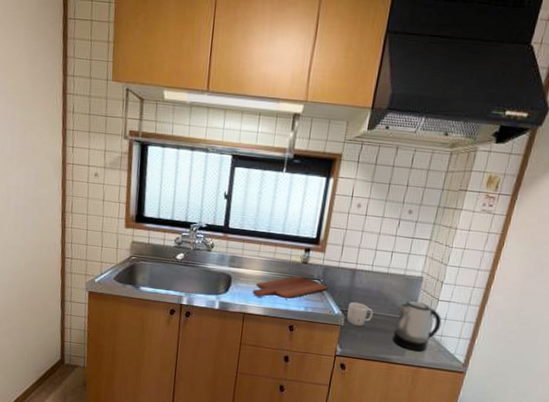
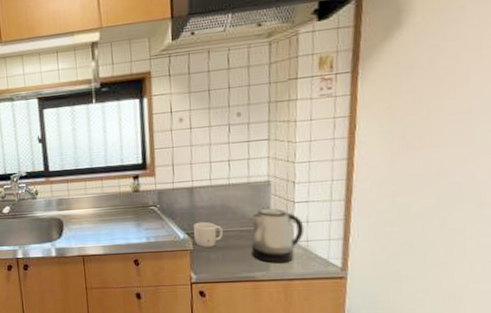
cutting board: present [252,276,329,299] -> none [87,206,168,236]

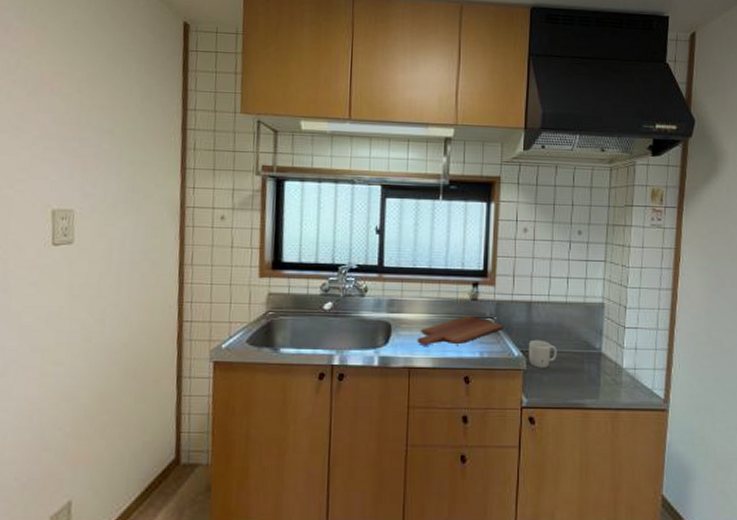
cutting board: none [87,206,168,236] -> present [417,315,505,346]
kettle: present [251,207,305,264] -> none [583,331,633,391]

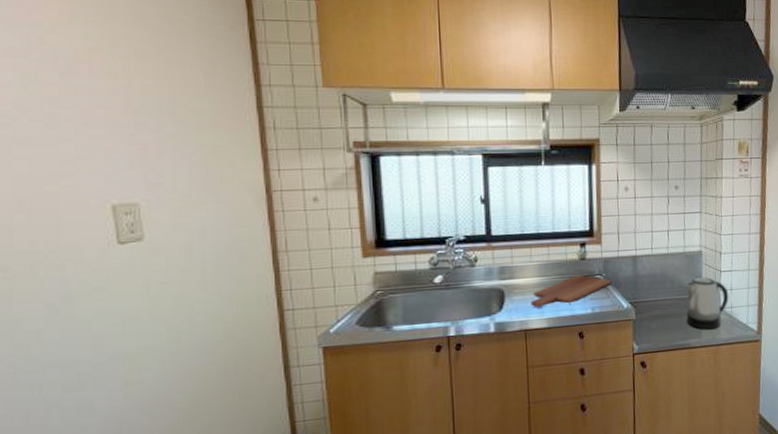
mug: present [528,339,558,368] -> none [635,290,663,317]
kettle: none [583,331,633,391] -> present [686,276,729,330]

